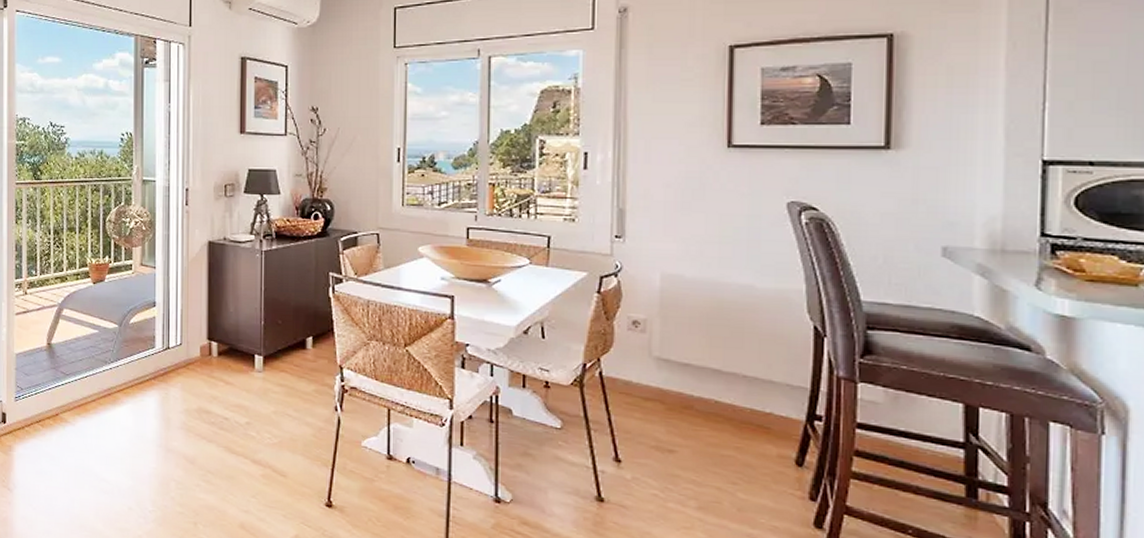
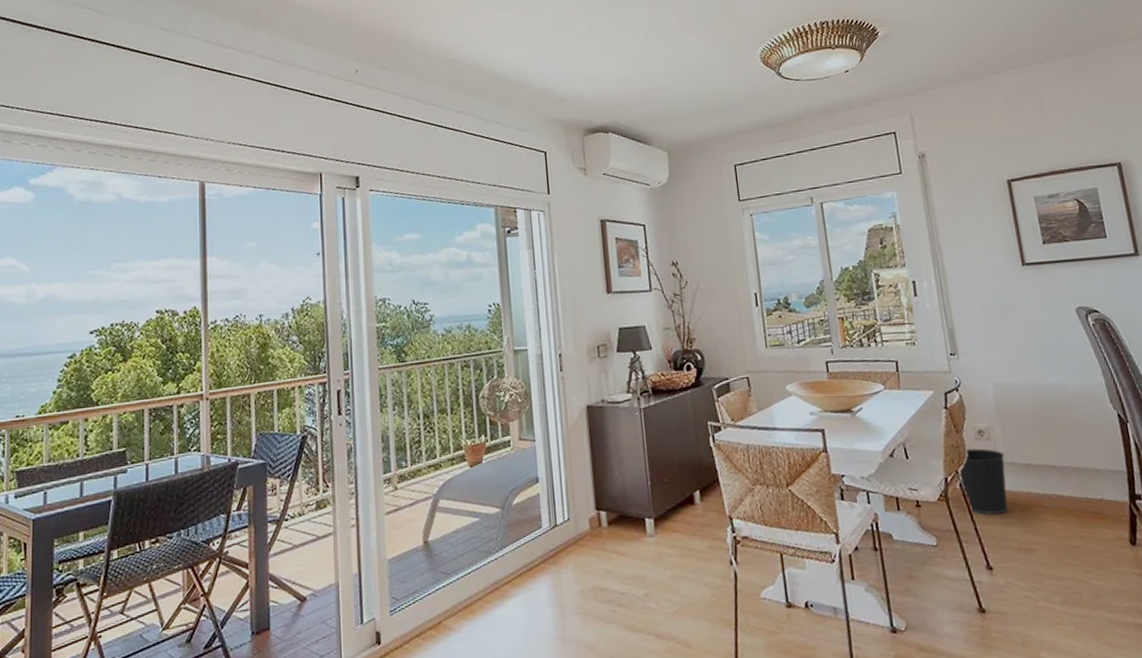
wastebasket: none [599,338,660,410] -> present [958,448,1008,515]

